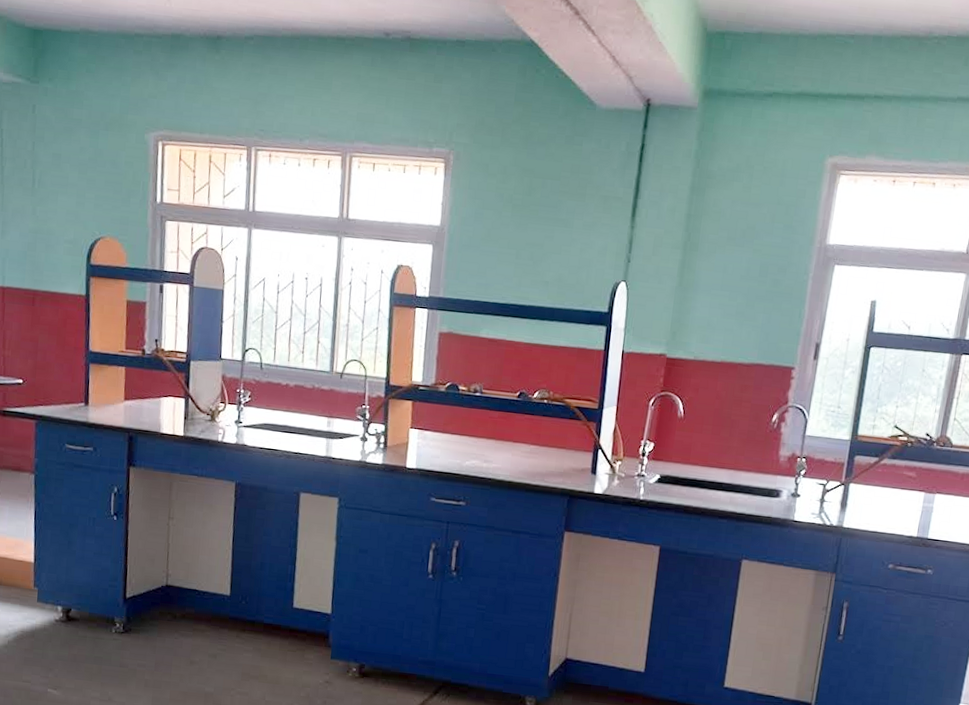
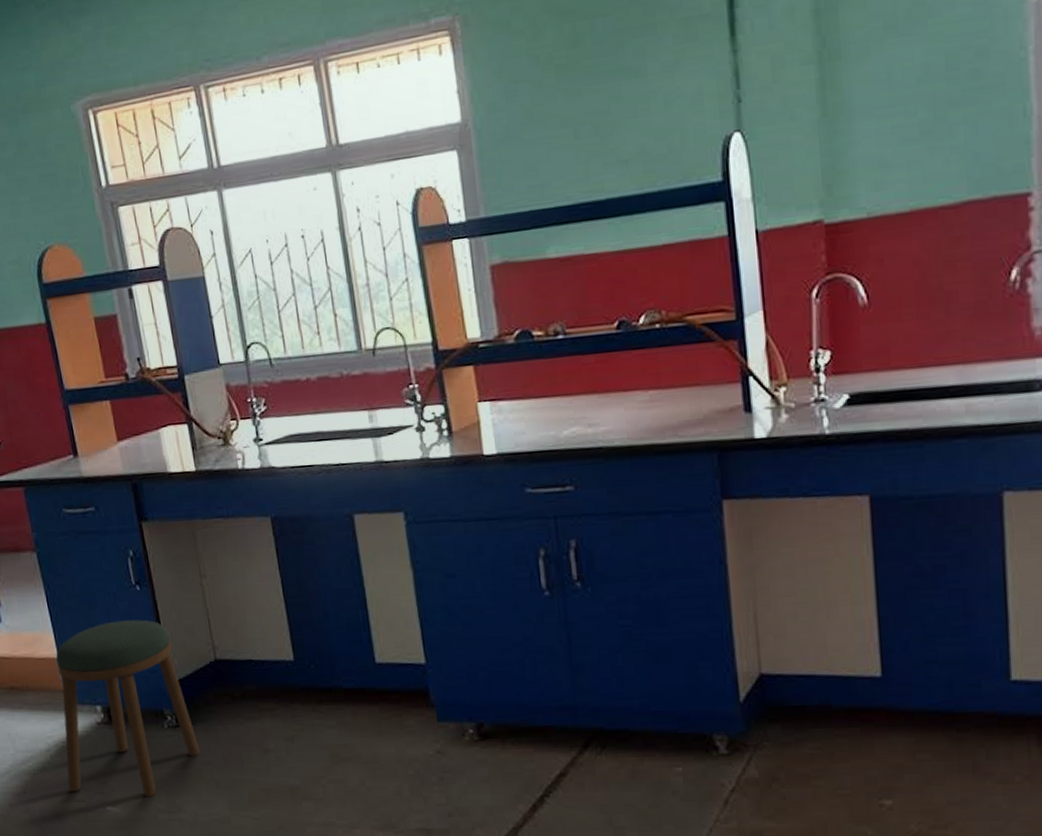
stool: none [18,541,138,686] -> present [56,619,201,797]

